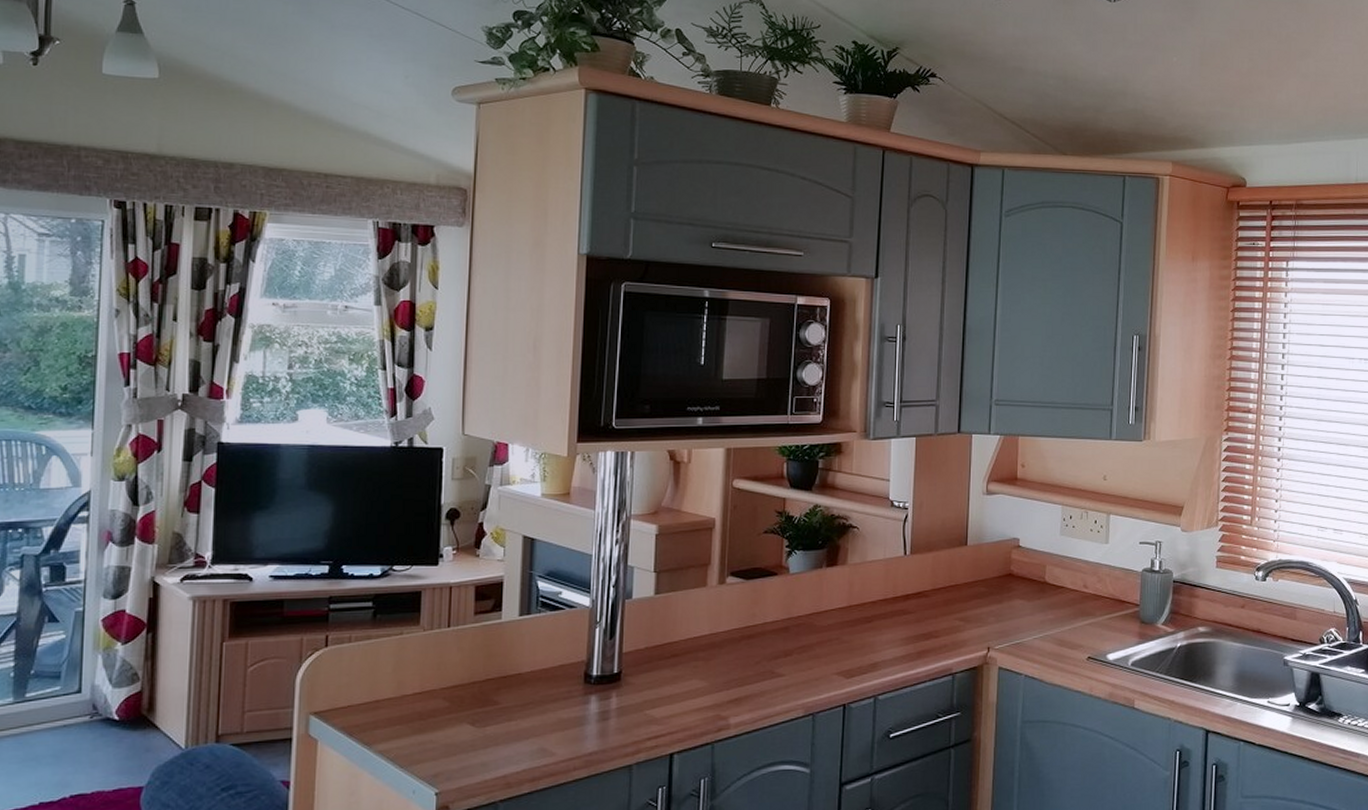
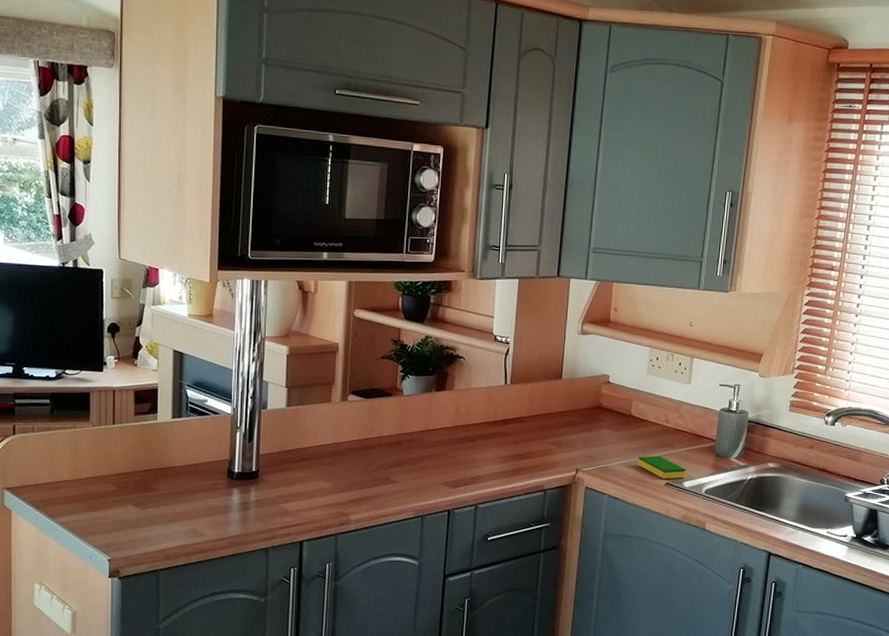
dish sponge: none [1056,626,1109,653] -> present [638,455,686,480]

